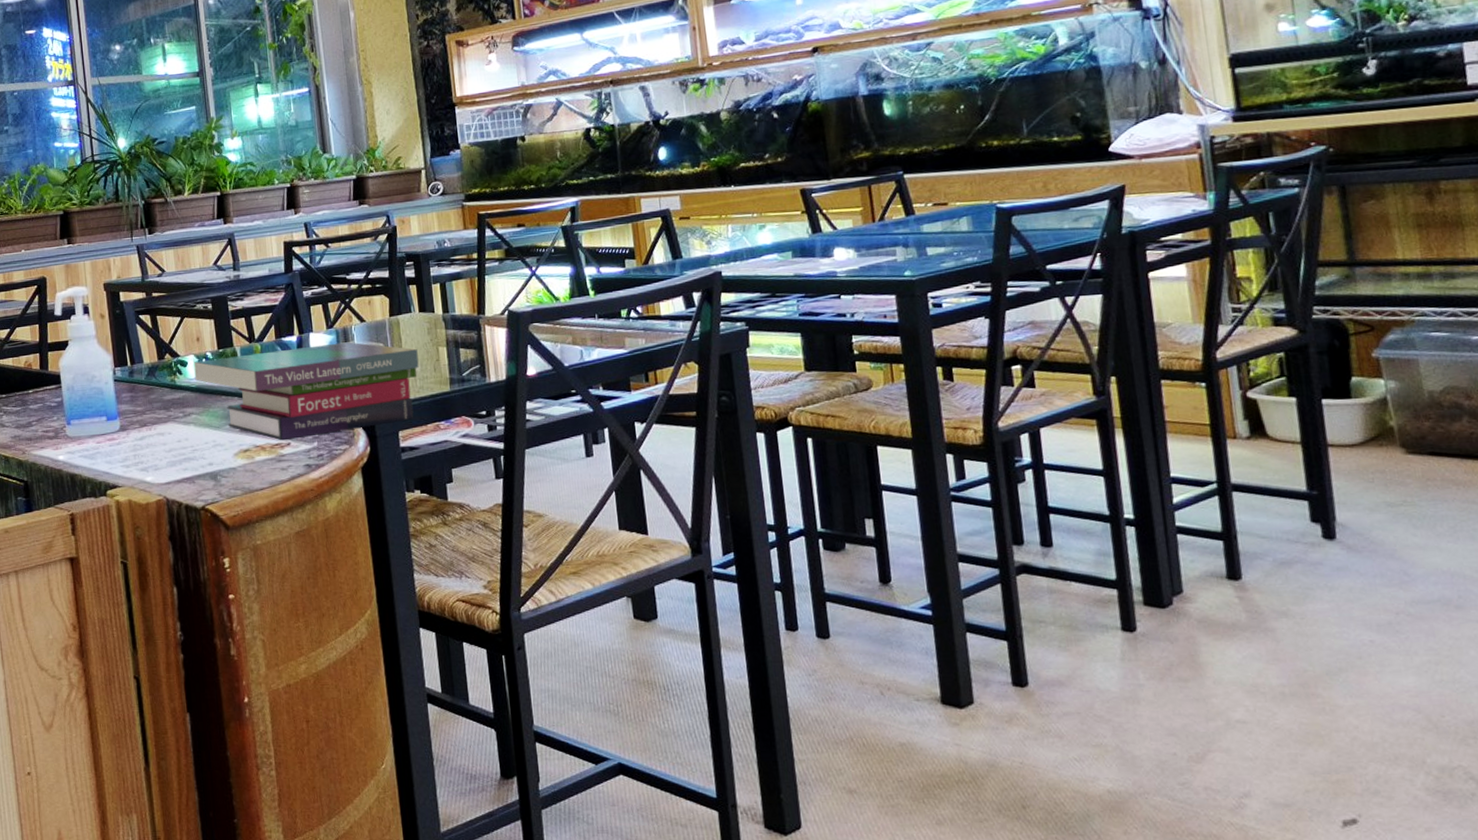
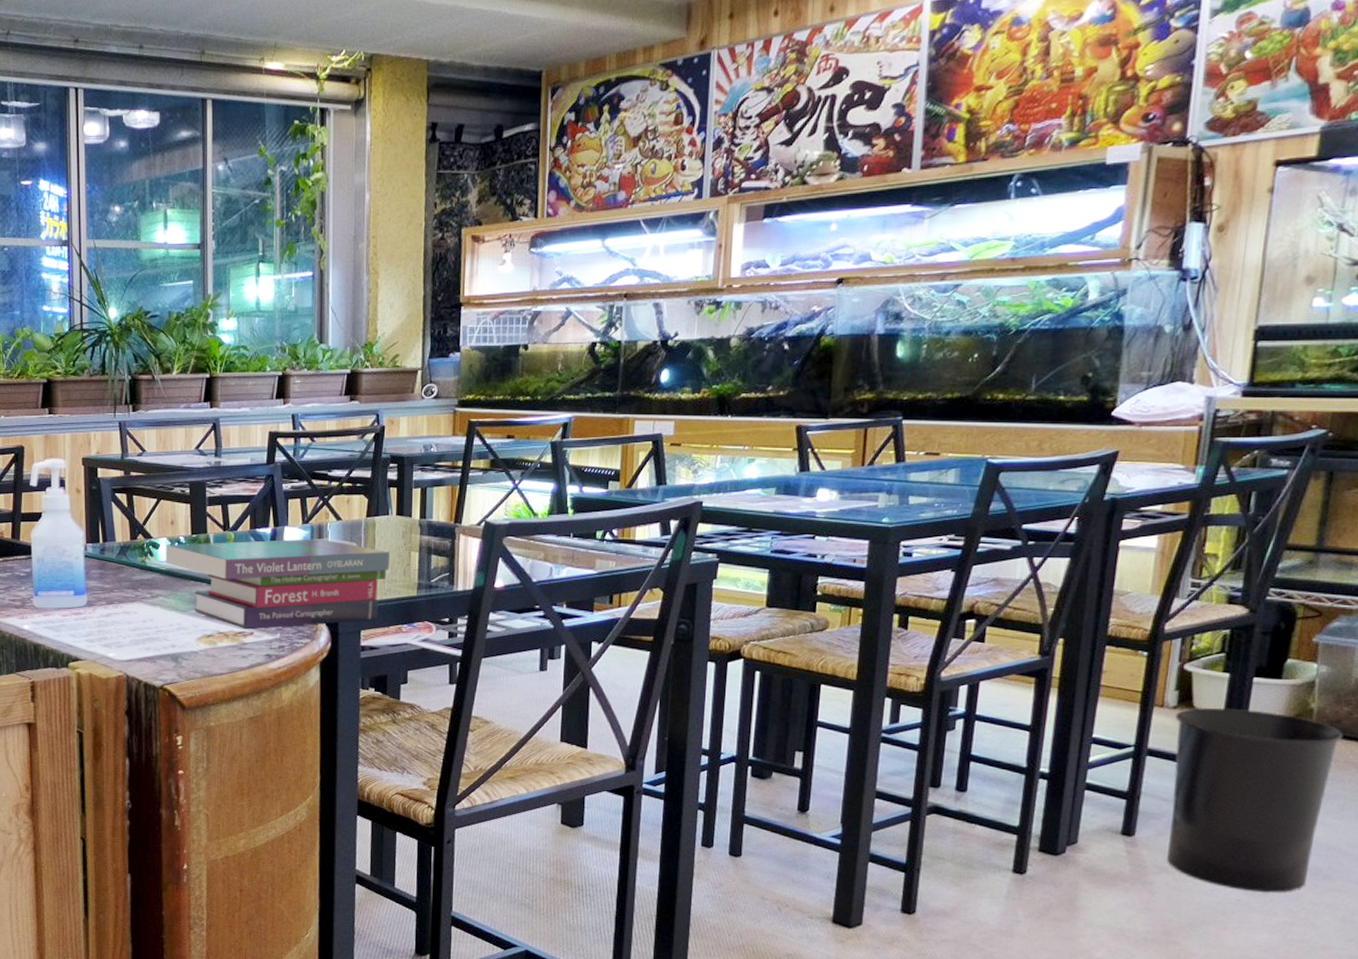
waste bin: none [1250,433,1439,630] -> present [1167,707,1343,893]

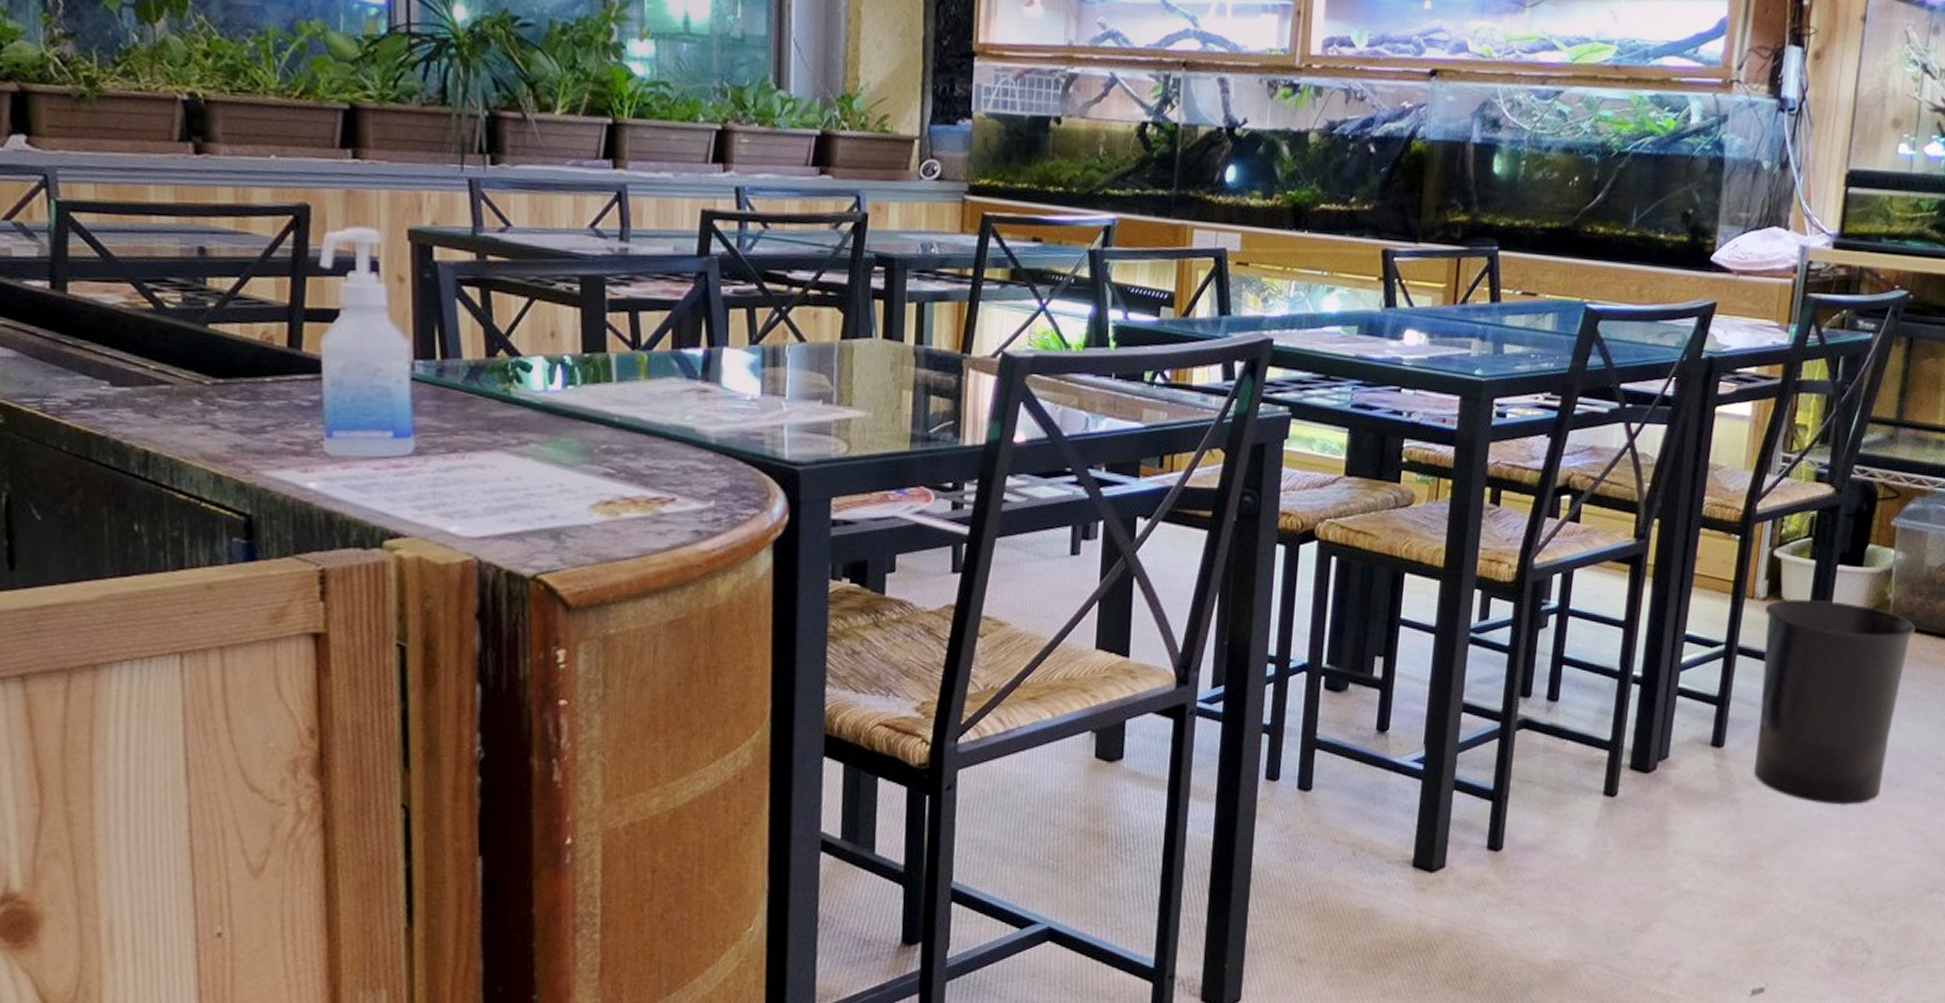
books: present [166,539,390,630] -> none [541,366,873,494]

